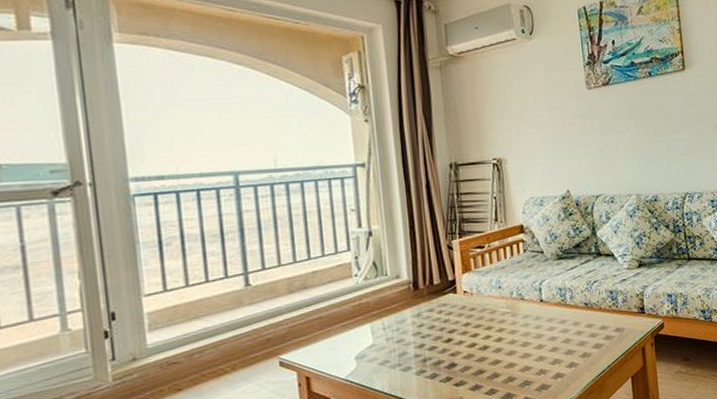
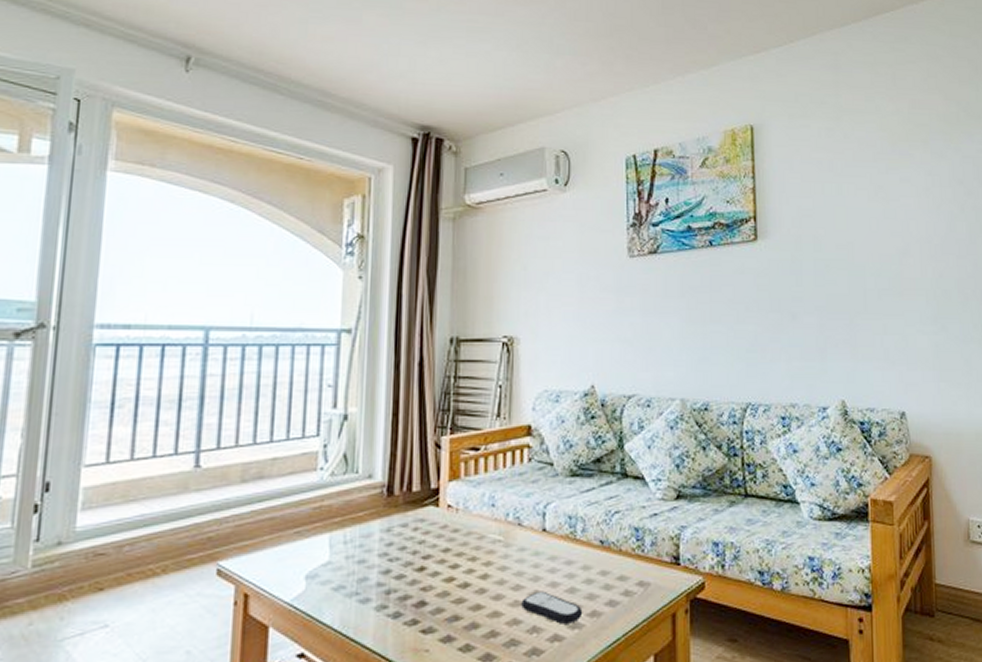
remote control: none [530,344,577,366] -> present [521,591,583,624]

